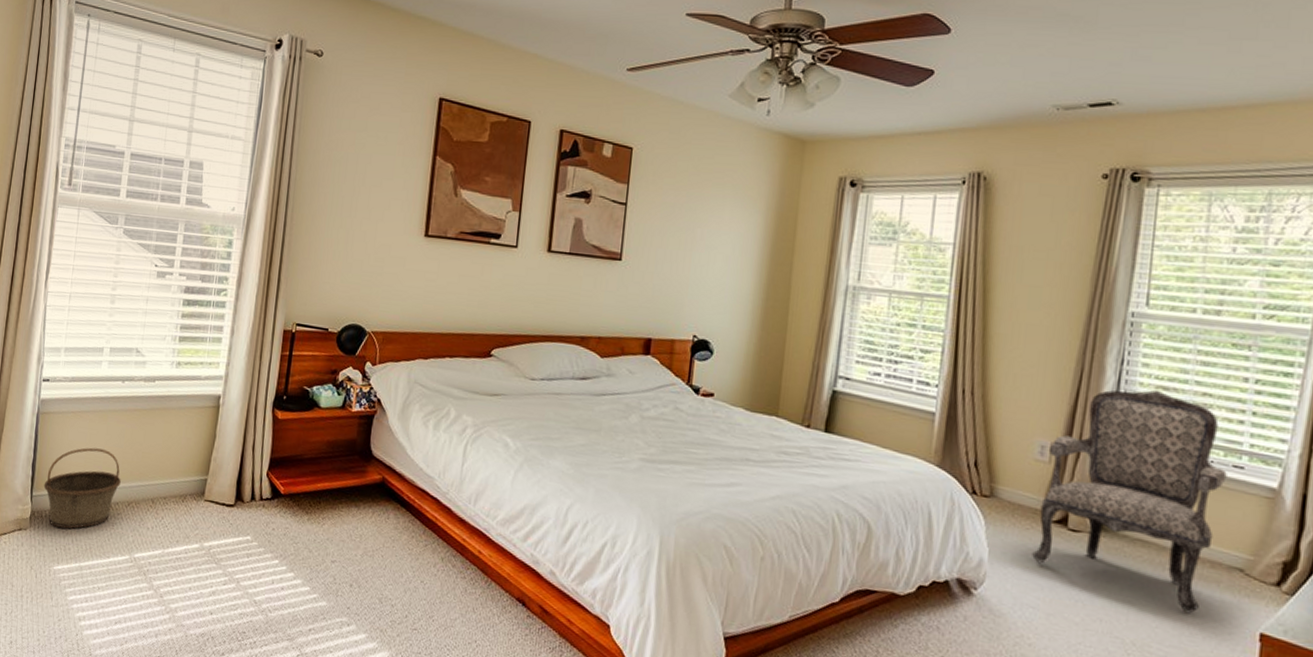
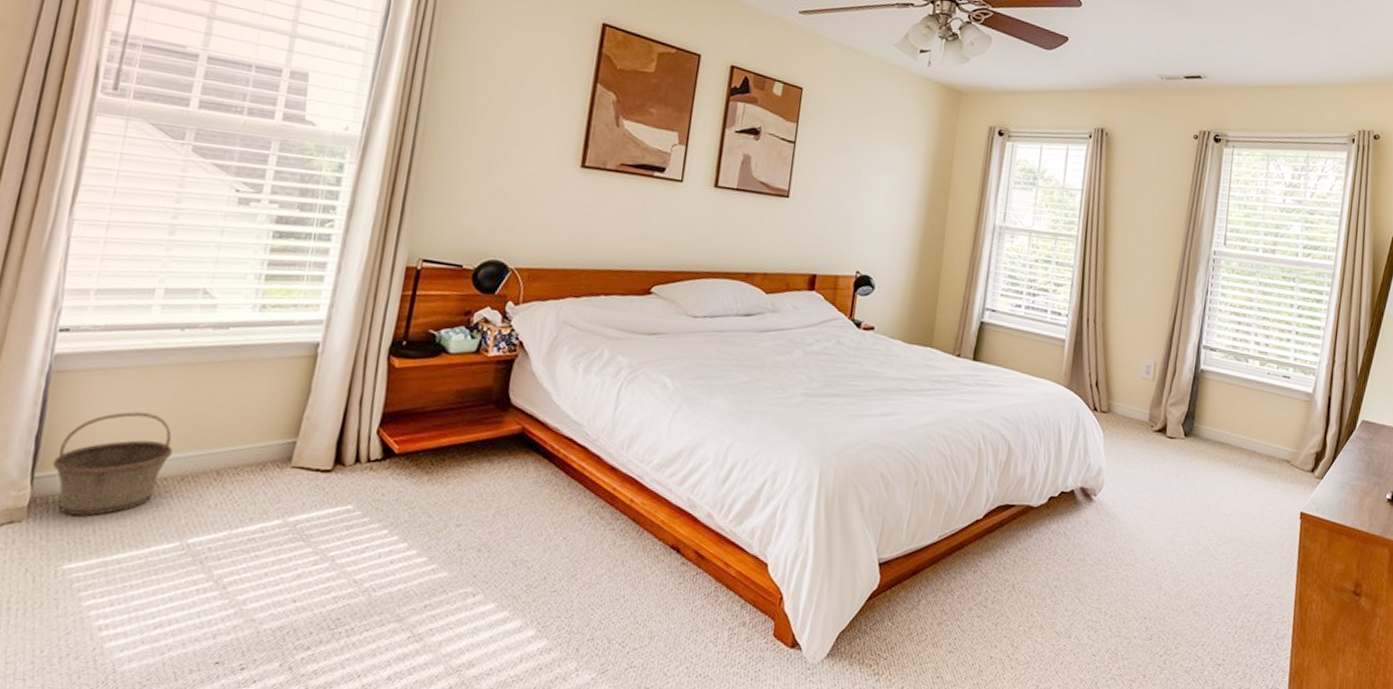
armchair: present [1032,390,1227,614] -> none [1139,316,1279,501]

